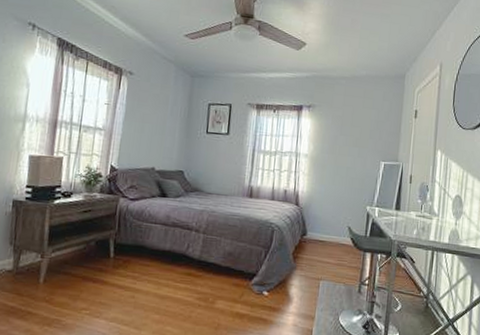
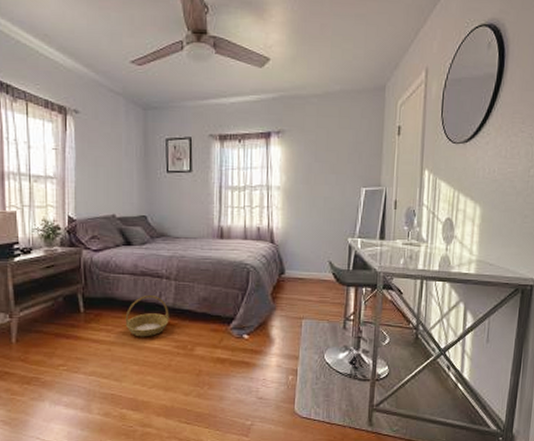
basket: none [151,246,195,287] -> present [125,296,169,337]

